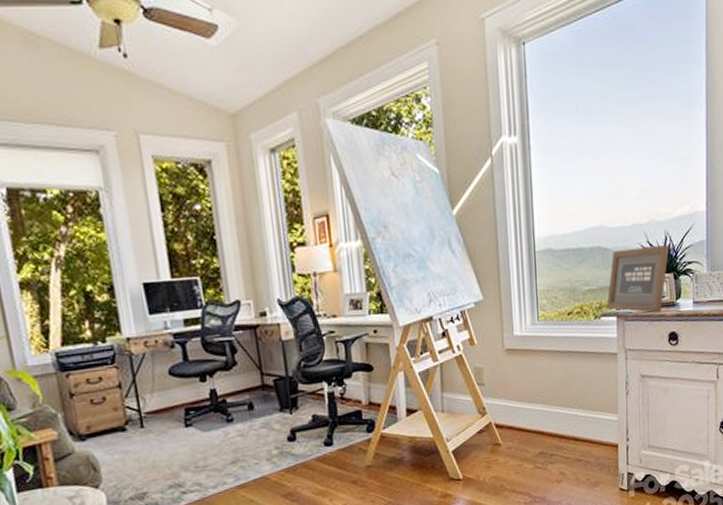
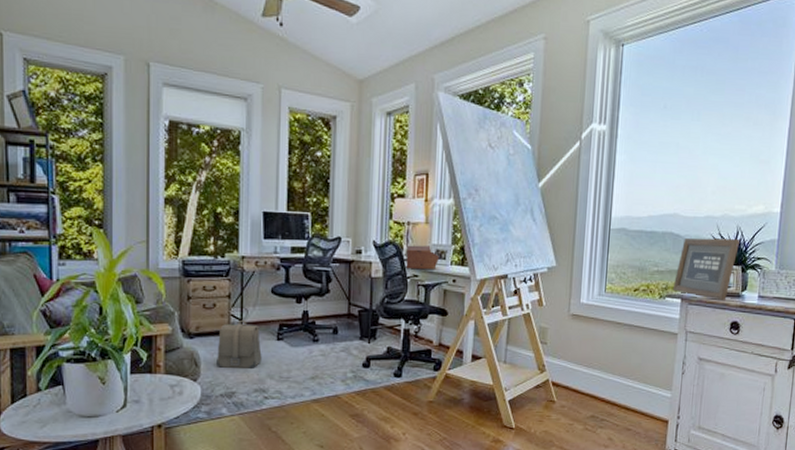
backpack: none [115,411,172,468] -> present [215,320,262,368]
sewing box: none [316,296,356,326] -> present [406,245,440,270]

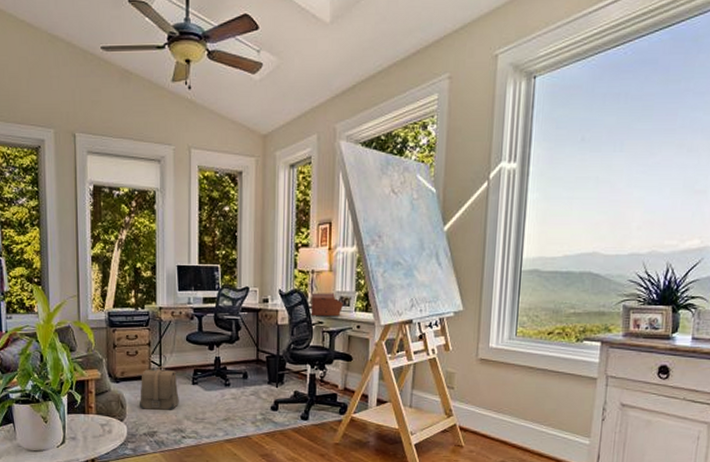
picture frame: present [672,237,741,302] -> none [591,276,671,344]

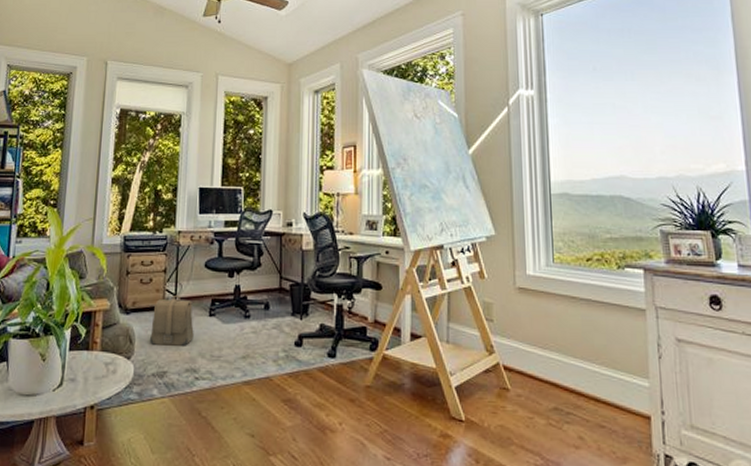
sewing box: present [311,293,344,317] -> none [337,216,371,242]

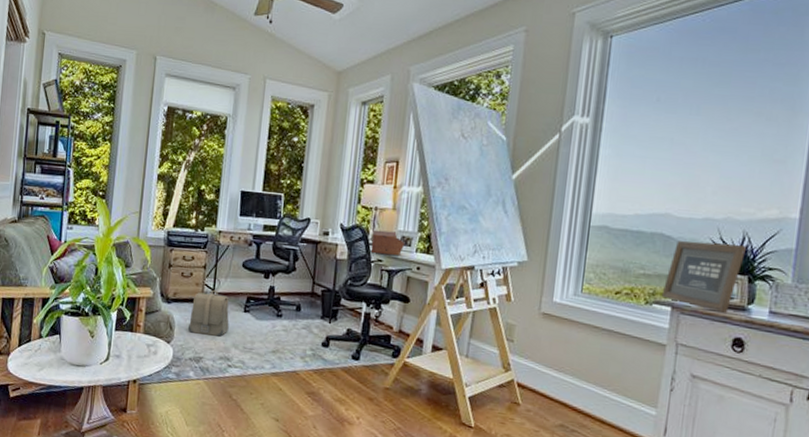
sewing box: none [337,216,371,242] -> present [370,229,405,256]
picture frame: none [631,200,704,272] -> present [661,240,748,314]

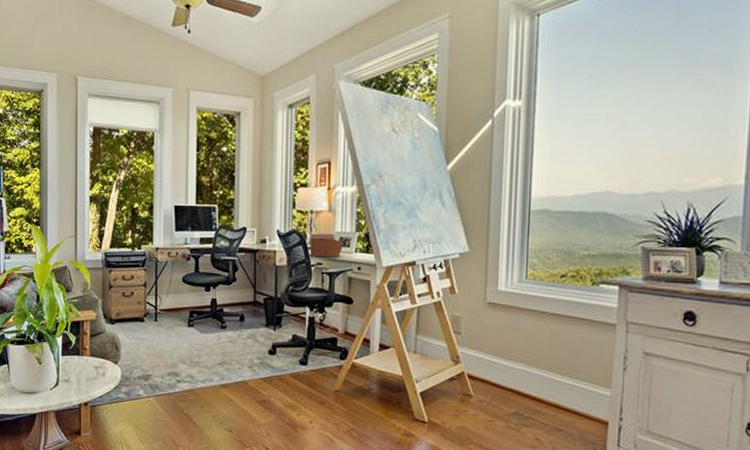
backpack: present [187,290,229,337] -> none [133,308,174,353]
picture frame: present [661,240,748,314] -> none [608,216,693,288]

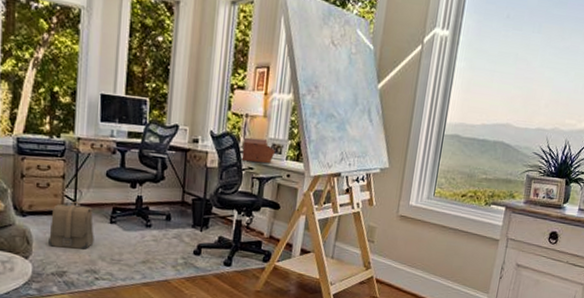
backpack: none [133,308,174,353] -> present [47,201,94,250]

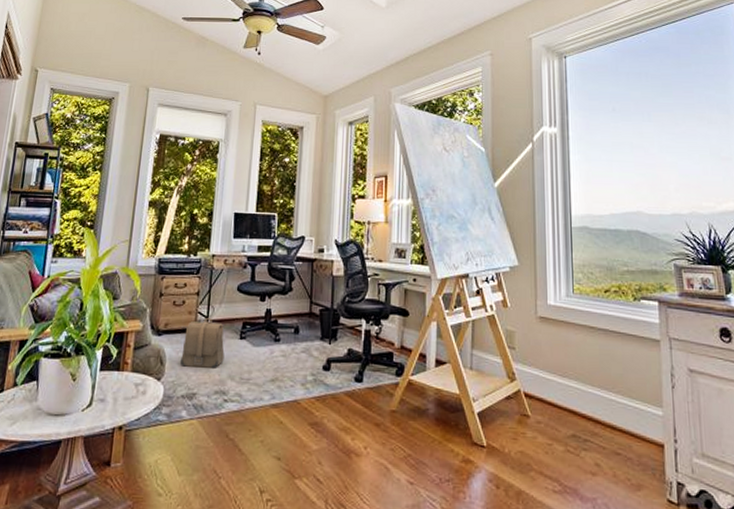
sewing box: present [241,137,276,164] -> none [366,243,400,269]

